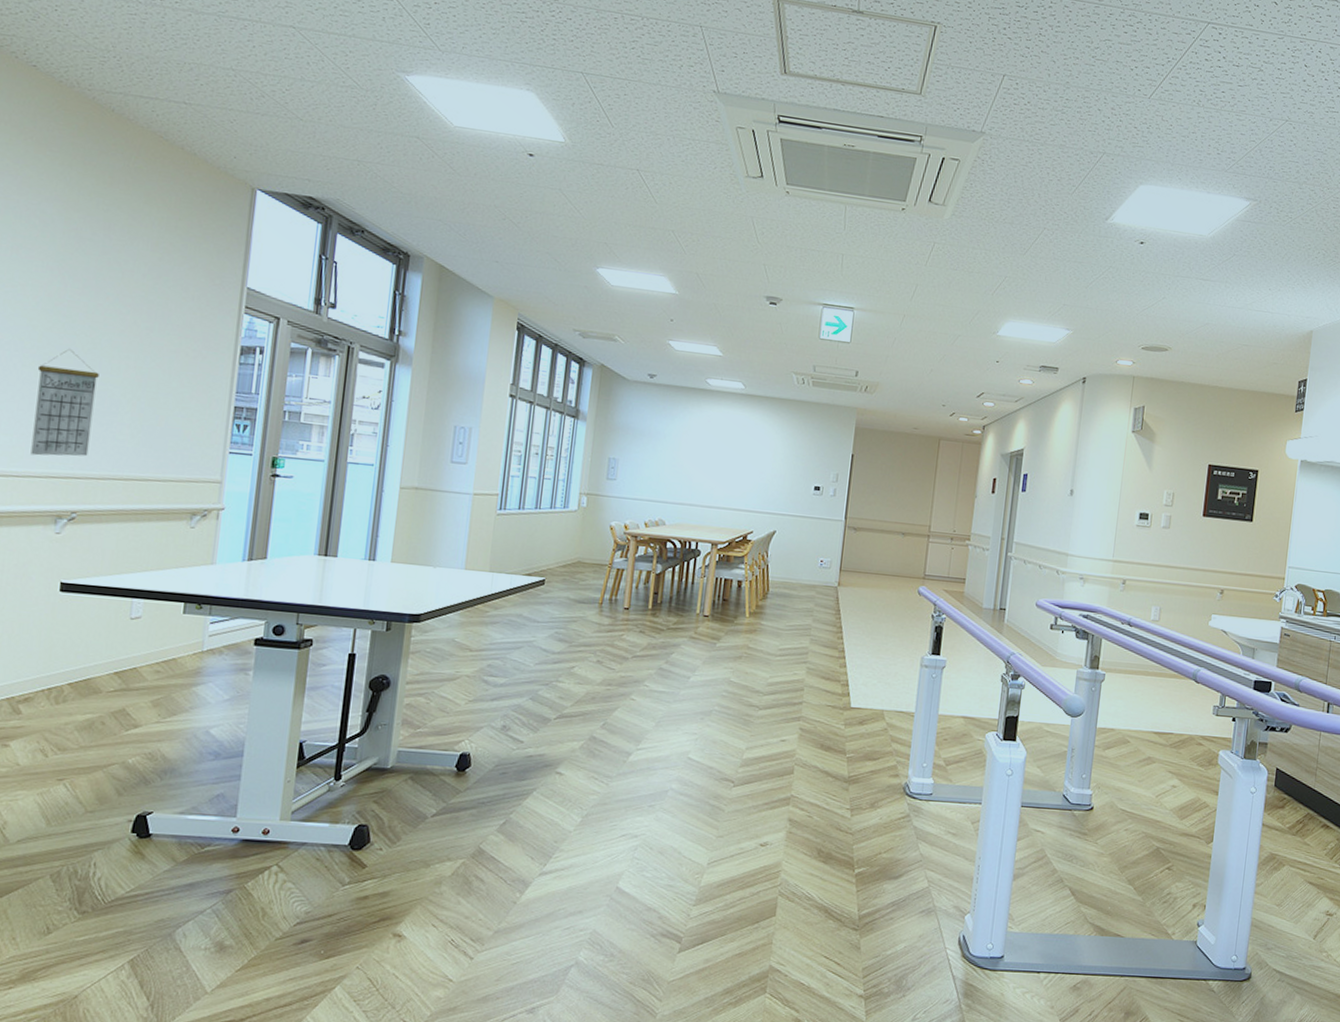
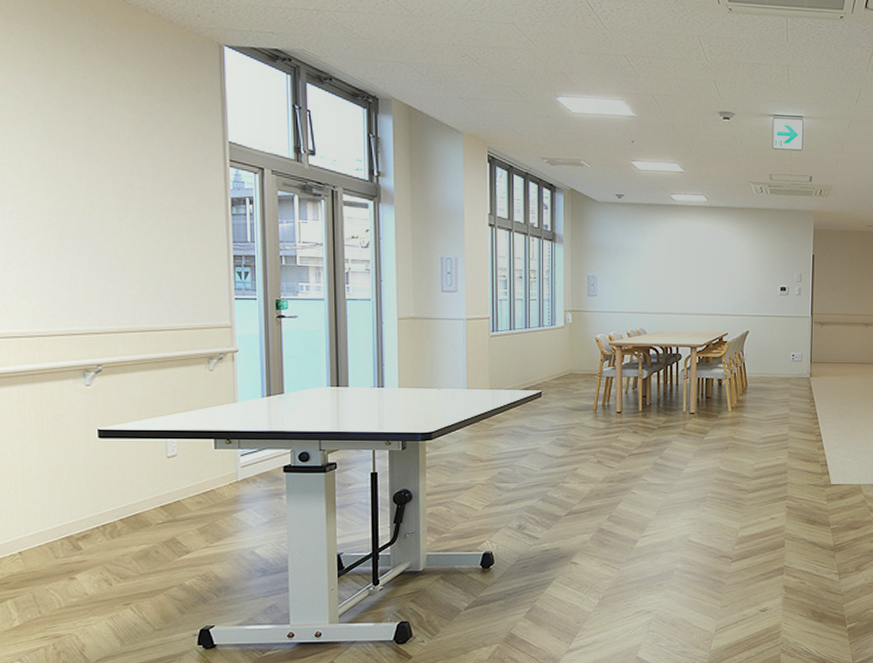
calendar: present [30,349,99,457] -> none [43,214,104,316]

